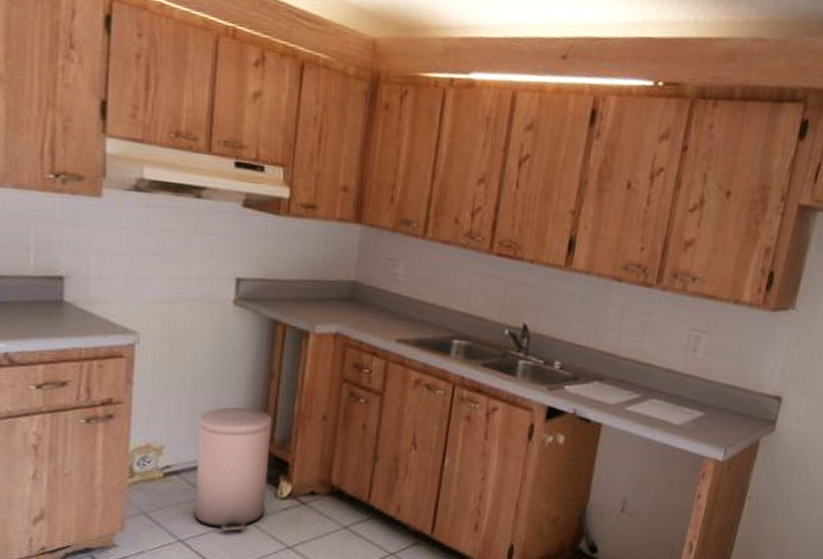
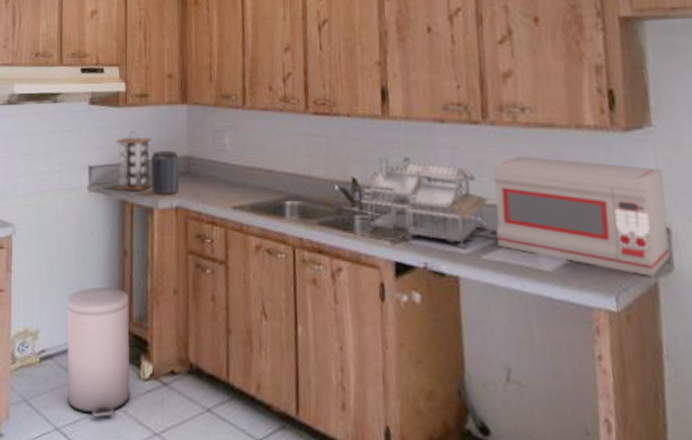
spice rack: none [268,245,316,312] -> present [116,131,153,192]
soda can: none [309,271,345,321] -> present [151,151,180,195]
dish rack: none [527,305,646,401] -> present [361,154,491,250]
microwave: none [642,322,792,435] -> present [492,156,671,276]

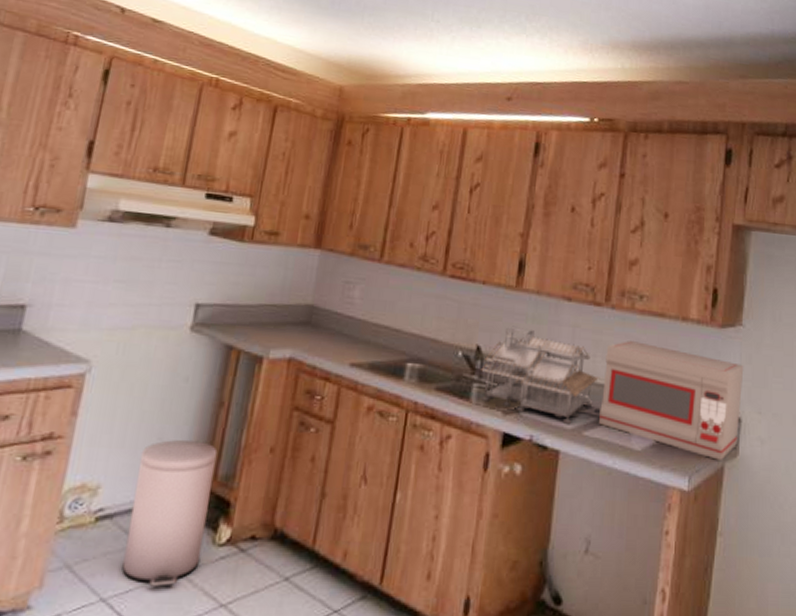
spice rack: present [116,131,153,192] -> none [224,270,275,337]
soda can: present [151,151,180,195] -> none [264,296,302,345]

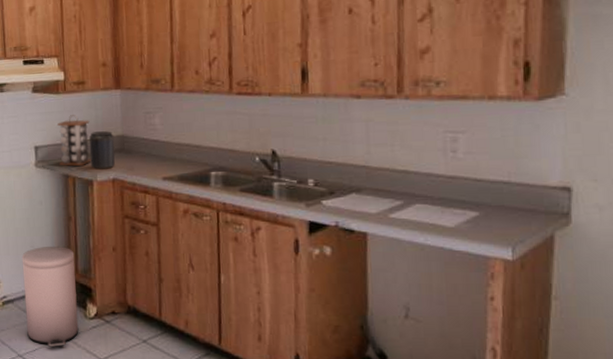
spice rack: none [224,270,275,337] -> present [58,115,91,167]
soda can: none [264,296,302,345] -> present [89,131,115,170]
dish rack: present [481,326,600,425] -> none [279,128,401,210]
microwave: present [599,341,744,460] -> none [404,126,571,230]

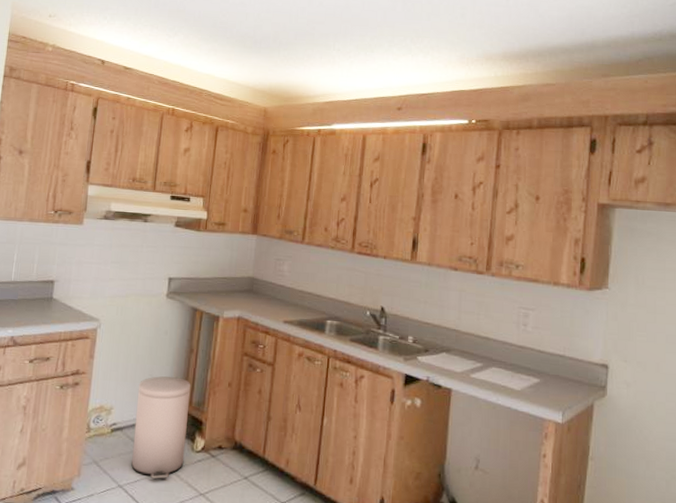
spice rack: present [58,115,91,167] -> none [190,252,225,302]
soda can: present [89,131,115,170] -> none [219,271,245,307]

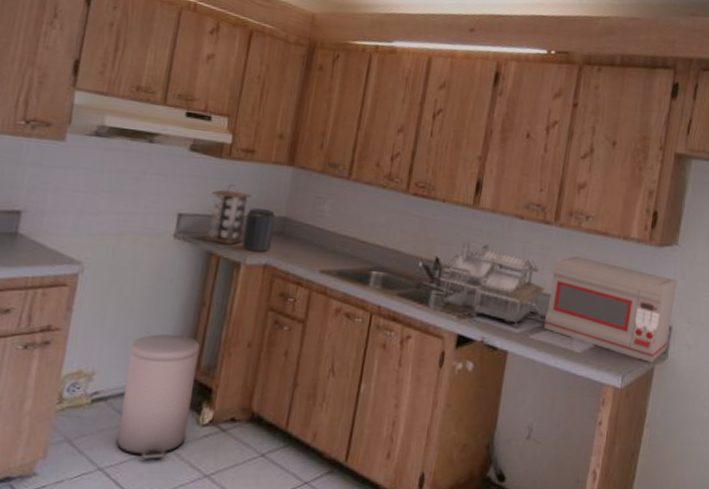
spice rack: none [190,252,225,302] -> present [204,184,252,245]
soda can: none [219,271,245,307] -> present [242,208,276,253]
dish rack: none [385,291,484,369] -> present [439,240,547,329]
microwave: none [484,302,610,399] -> present [544,256,678,363]

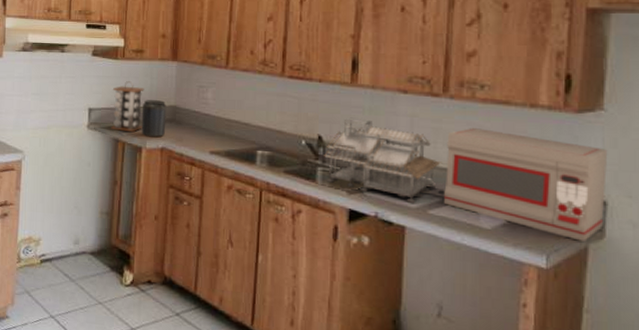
pedal bin: present [116,334,200,459] -> none [62,208,117,311]

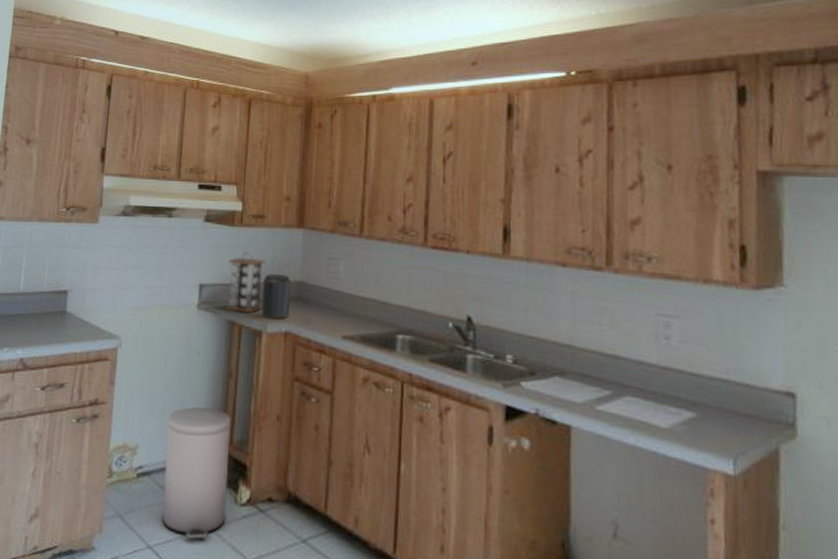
pedal bin: none [62,208,117,311] -> present [162,406,231,539]
dish rack: present [324,117,443,204] -> none [474,295,610,399]
microwave: present [444,128,608,241] -> none [613,307,795,442]

